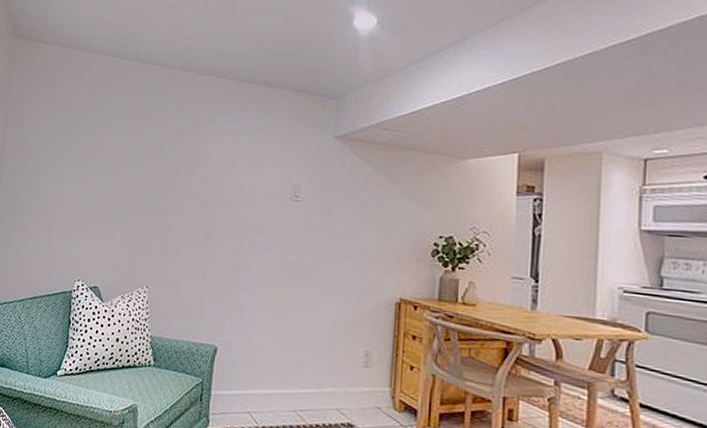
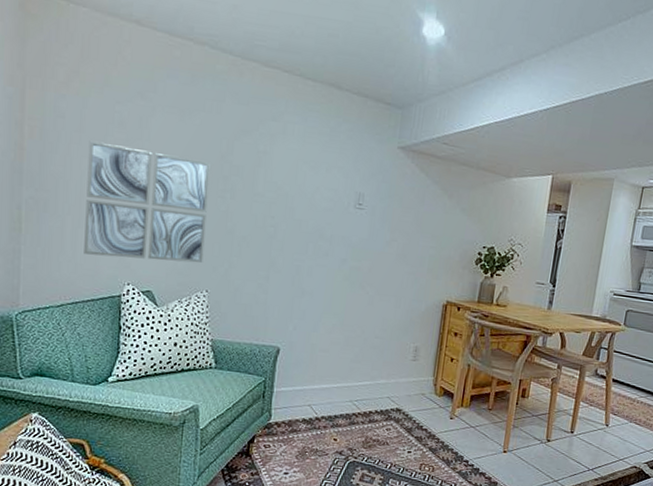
wall art: none [43,153,153,260] -> present [84,140,210,264]

